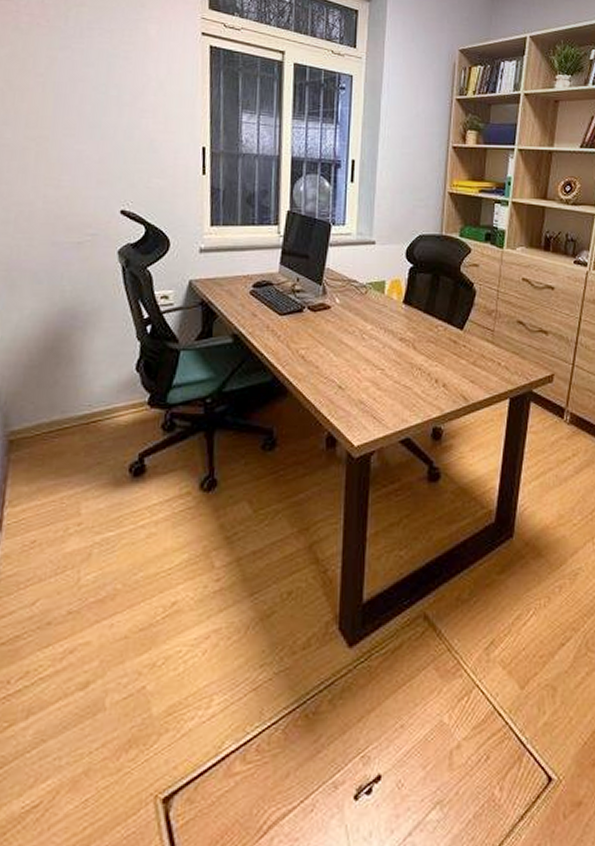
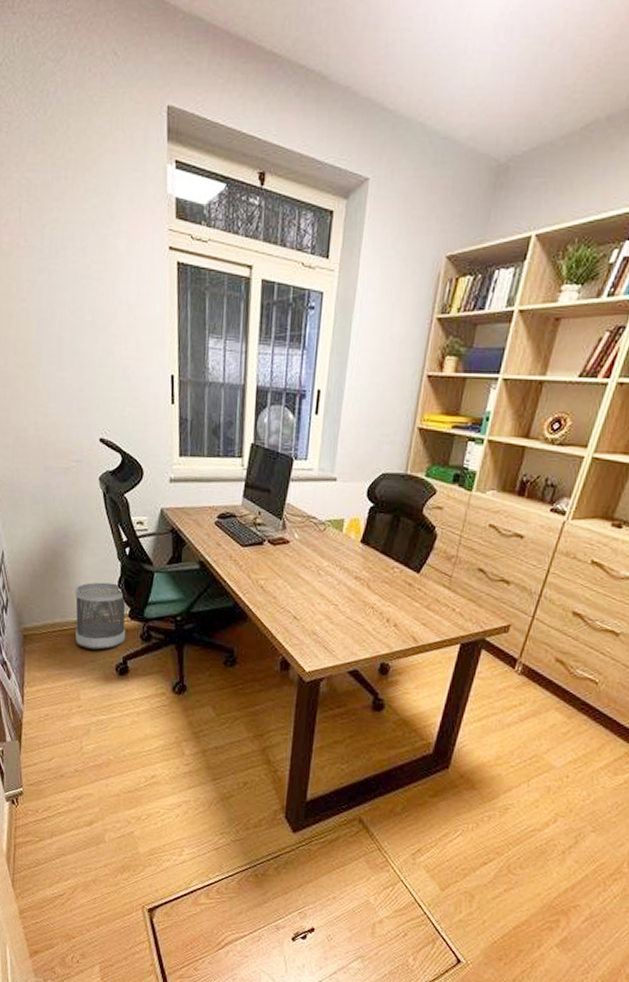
wastebasket: none [78,367,144,448] -> present [74,582,126,650]

